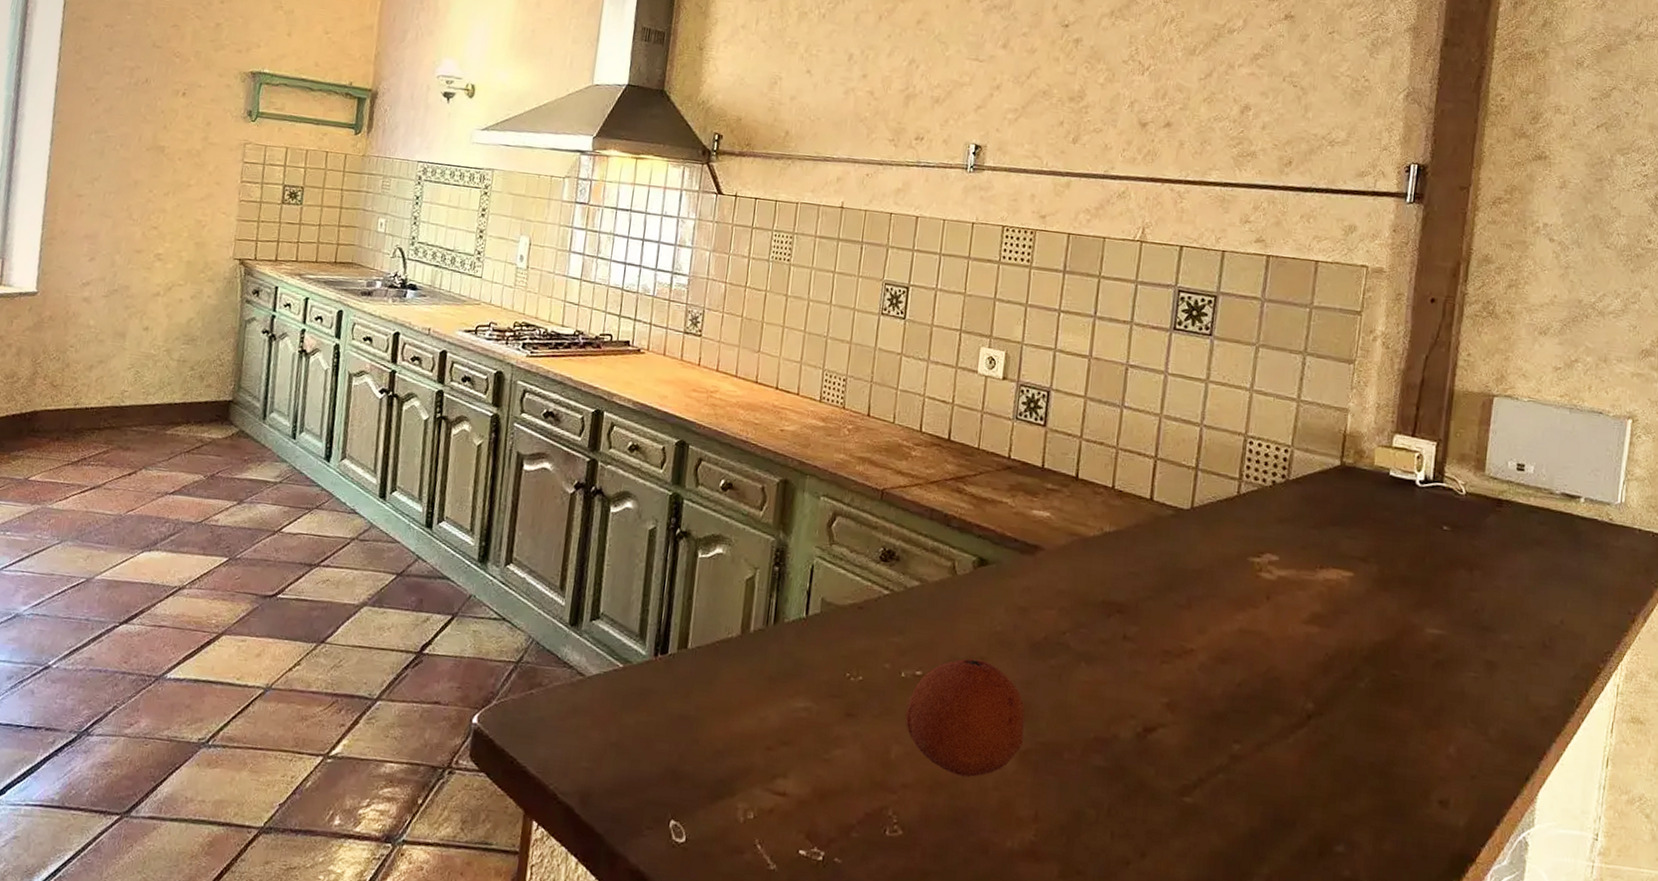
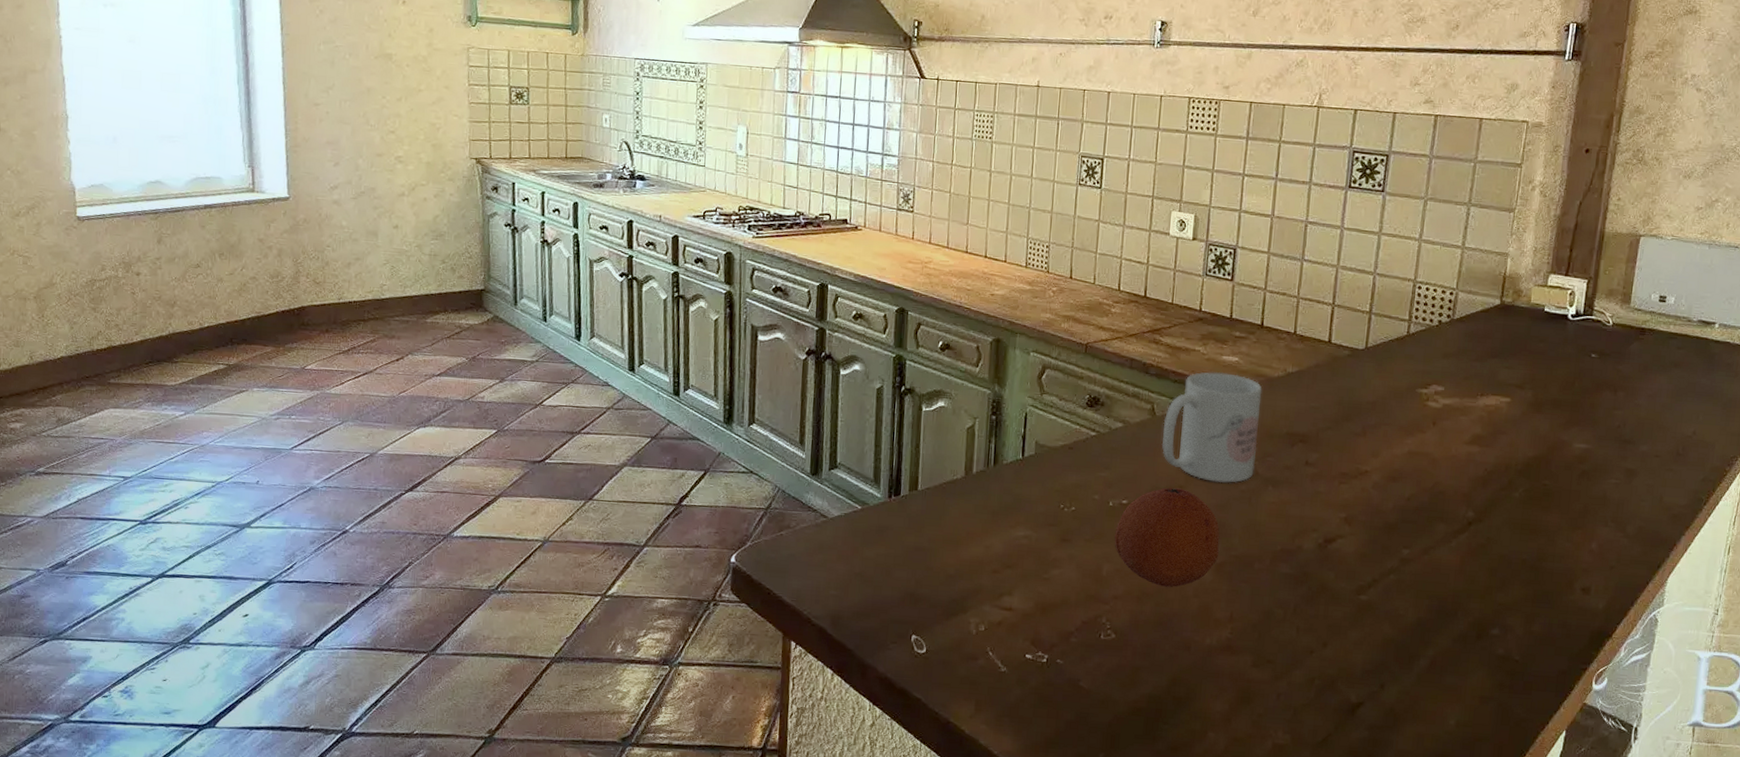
mug: none [962,527,1076,656] -> present [1161,372,1263,483]

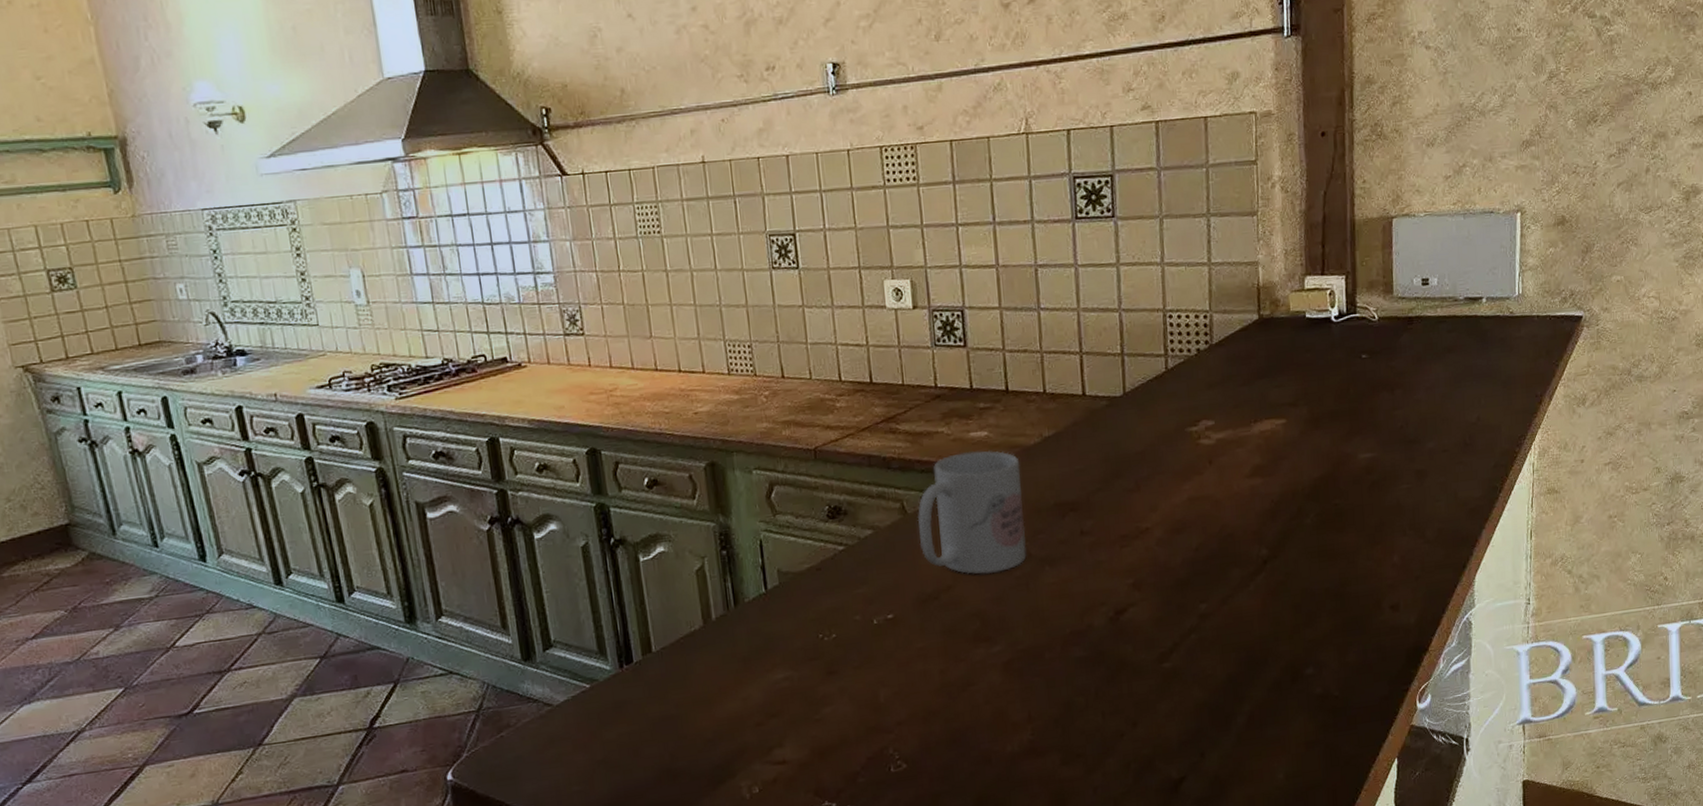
fruit: present [1114,487,1220,587] -> none [885,588,1005,701]

